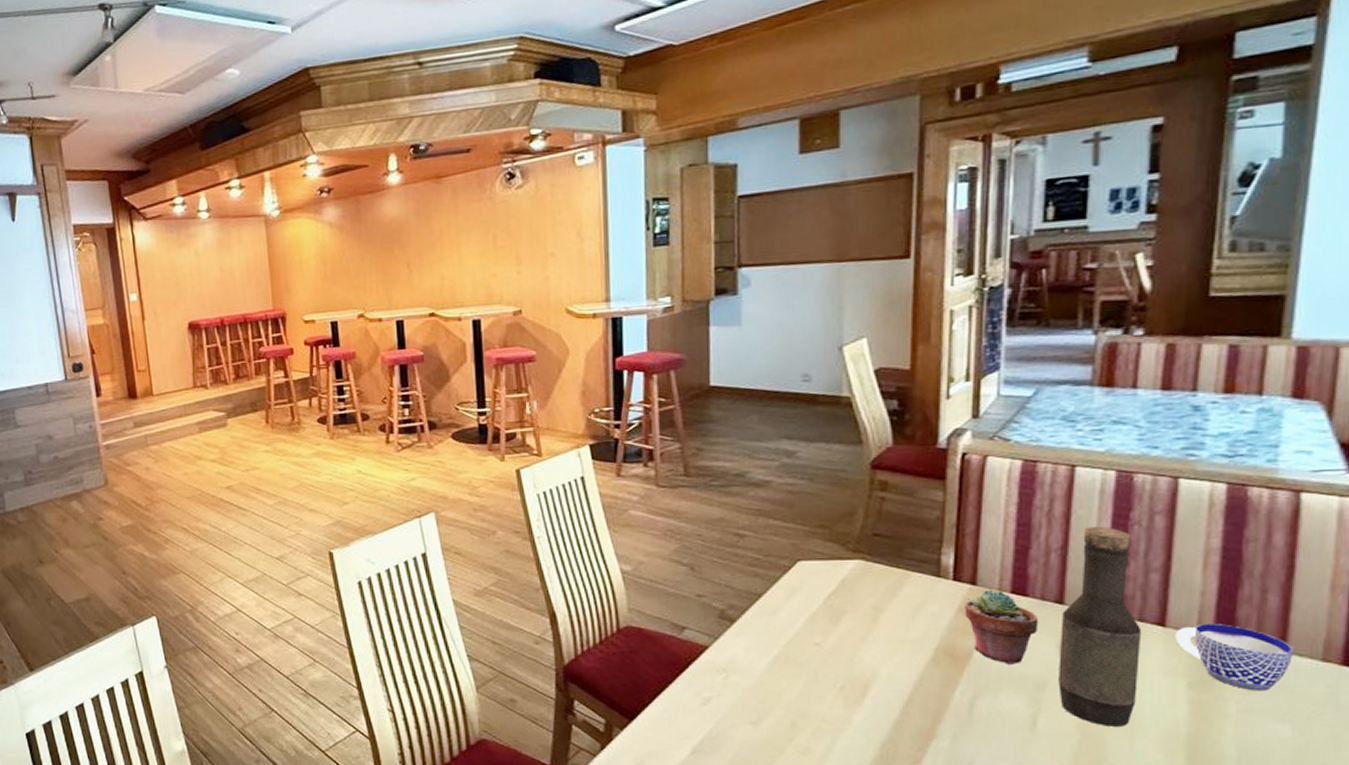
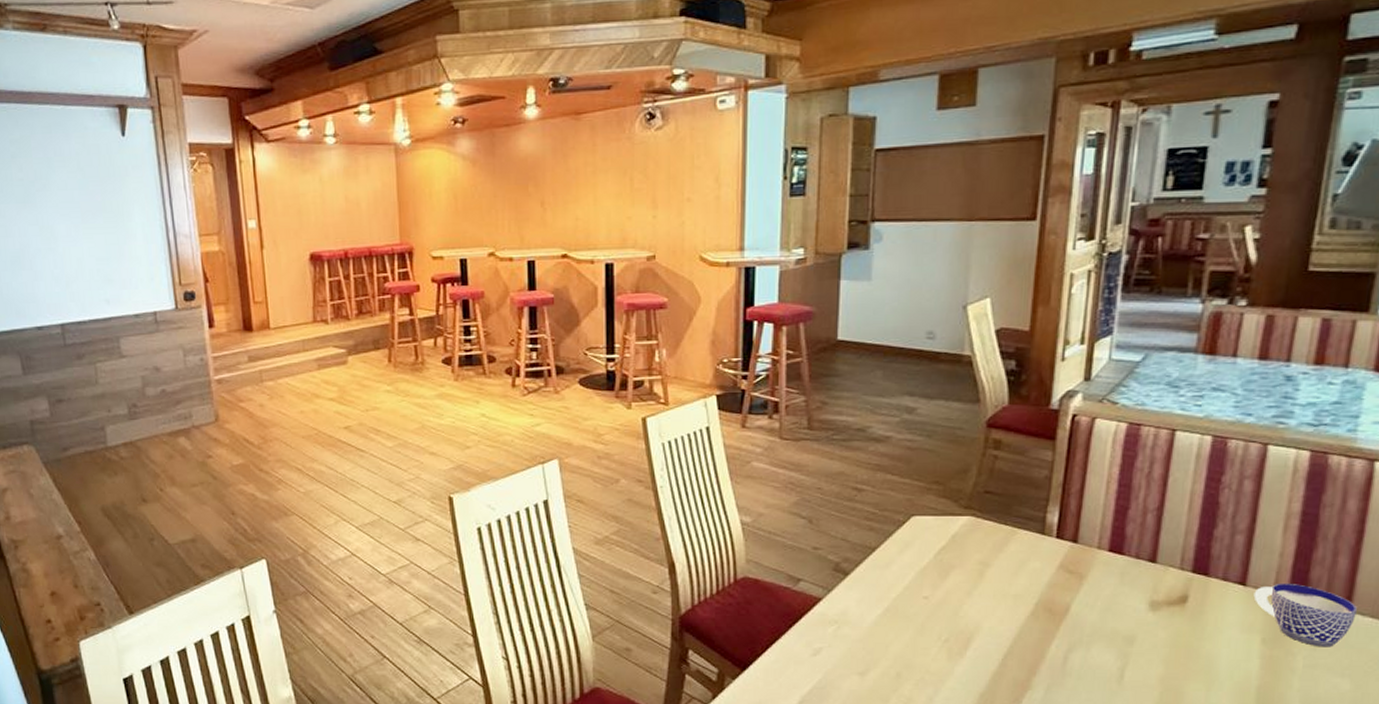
potted succulent: present [965,589,1039,665] -> none [1065,547,1133,620]
bottle: present [1058,526,1142,728] -> none [1146,489,1225,681]

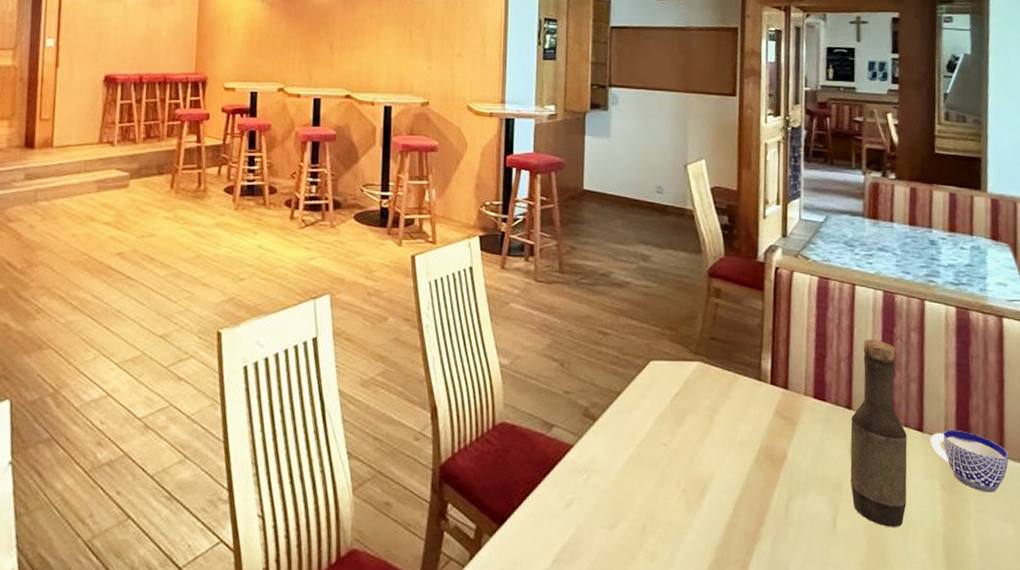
bottle: none [1146,489,1225,681] -> present [850,339,908,528]

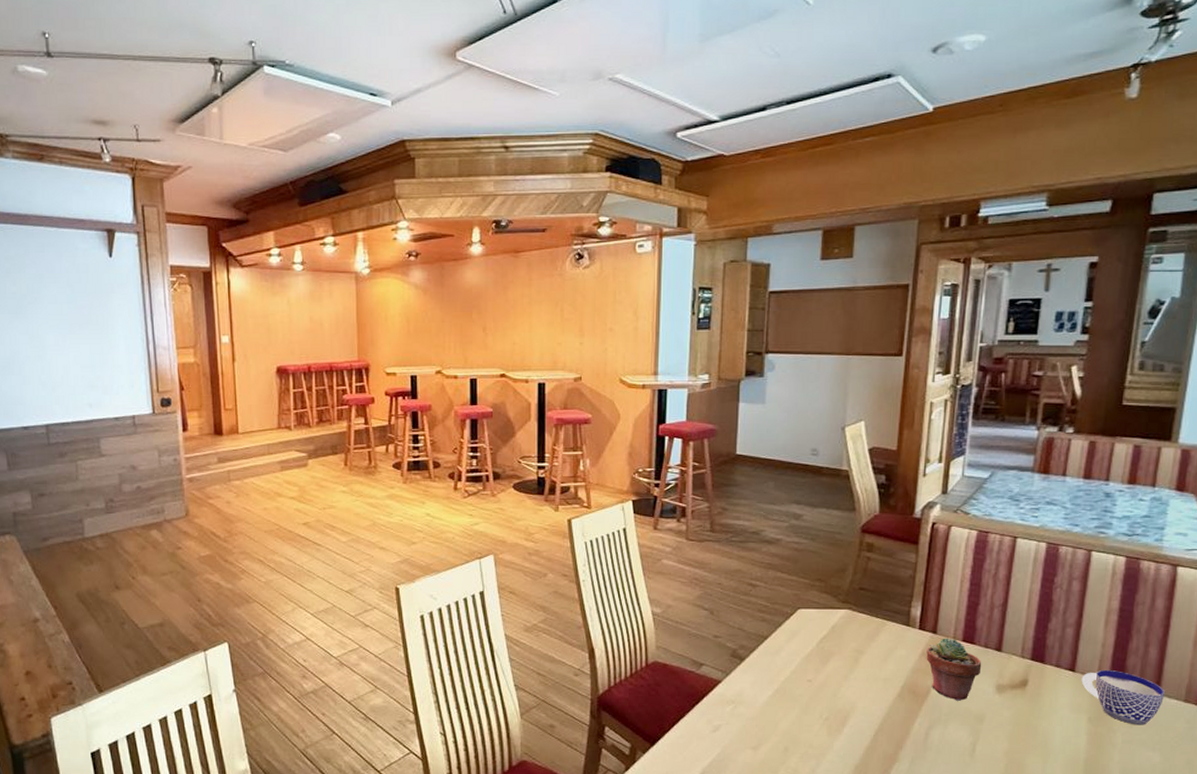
potted succulent: none [780,394,835,467] -> present [926,638,982,701]
bottle: present [850,339,908,528] -> none [993,588,1058,754]

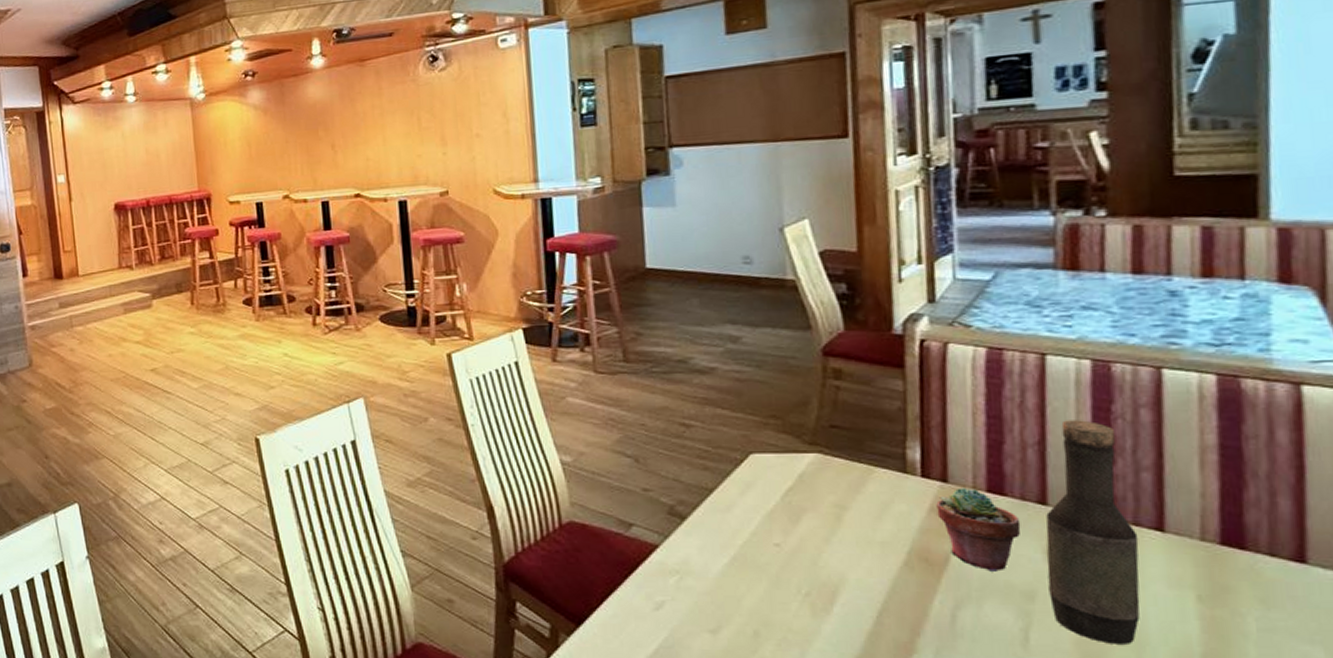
bottle: none [993,588,1058,754] -> present [1046,420,1140,646]
cup: present [1081,669,1166,725] -> none [1176,528,1316,607]

